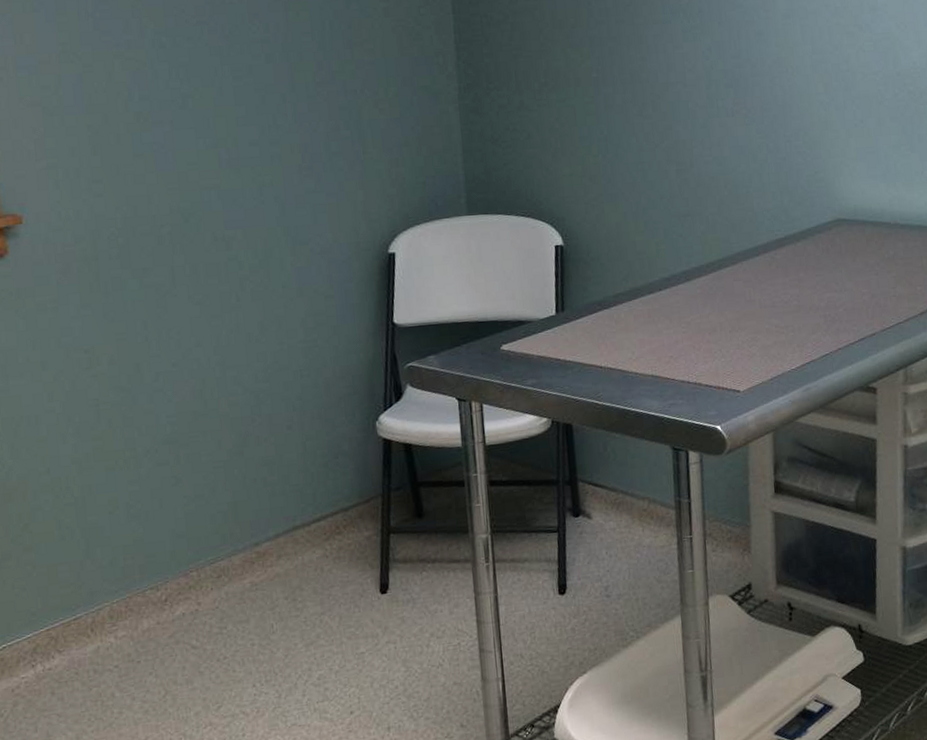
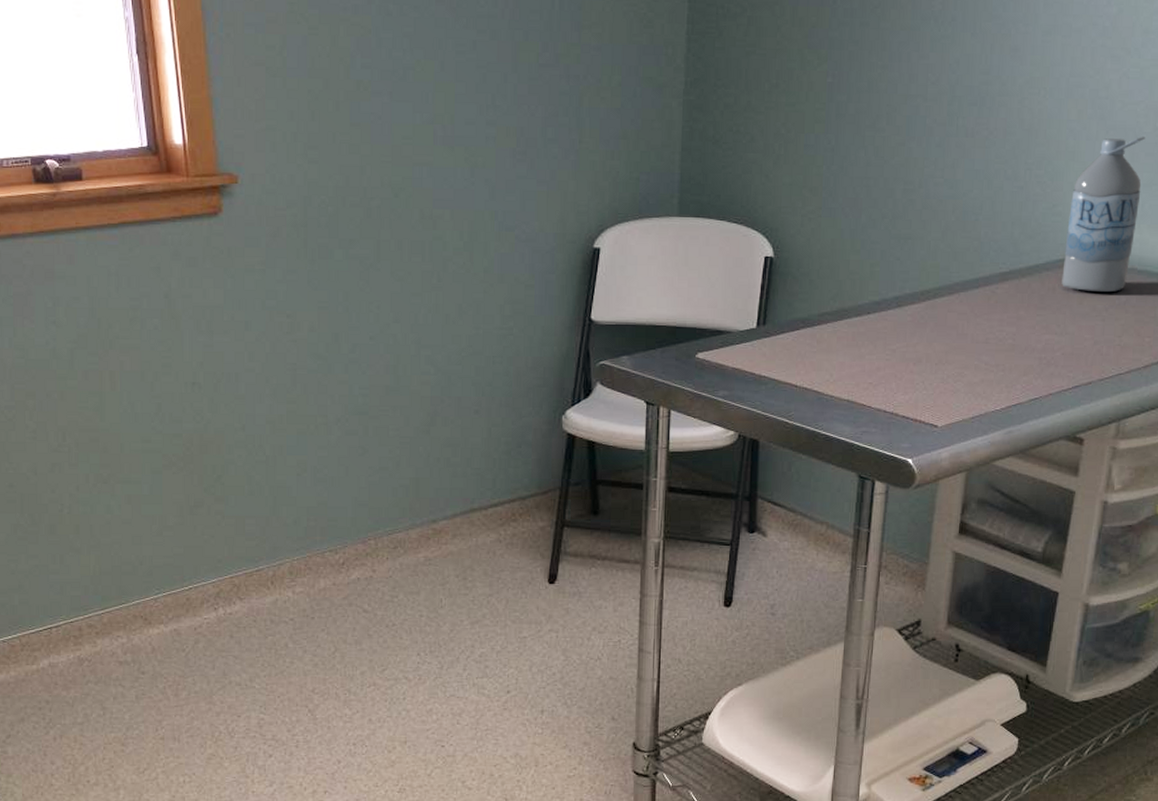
water bottle: none [830,103,893,249] -> present [1062,137,1146,292]

